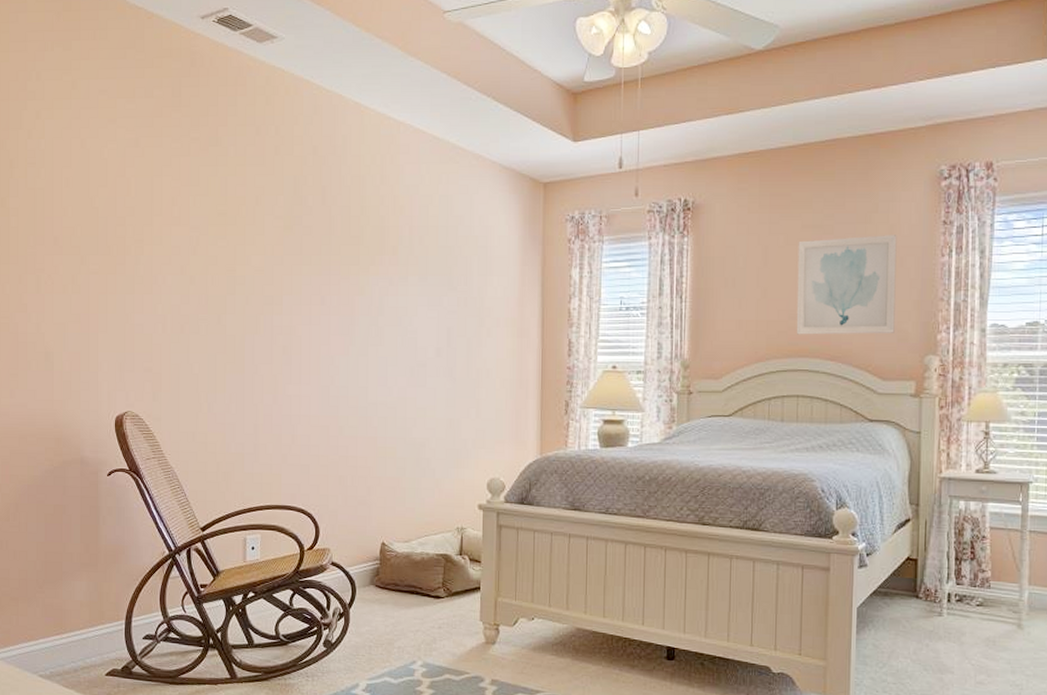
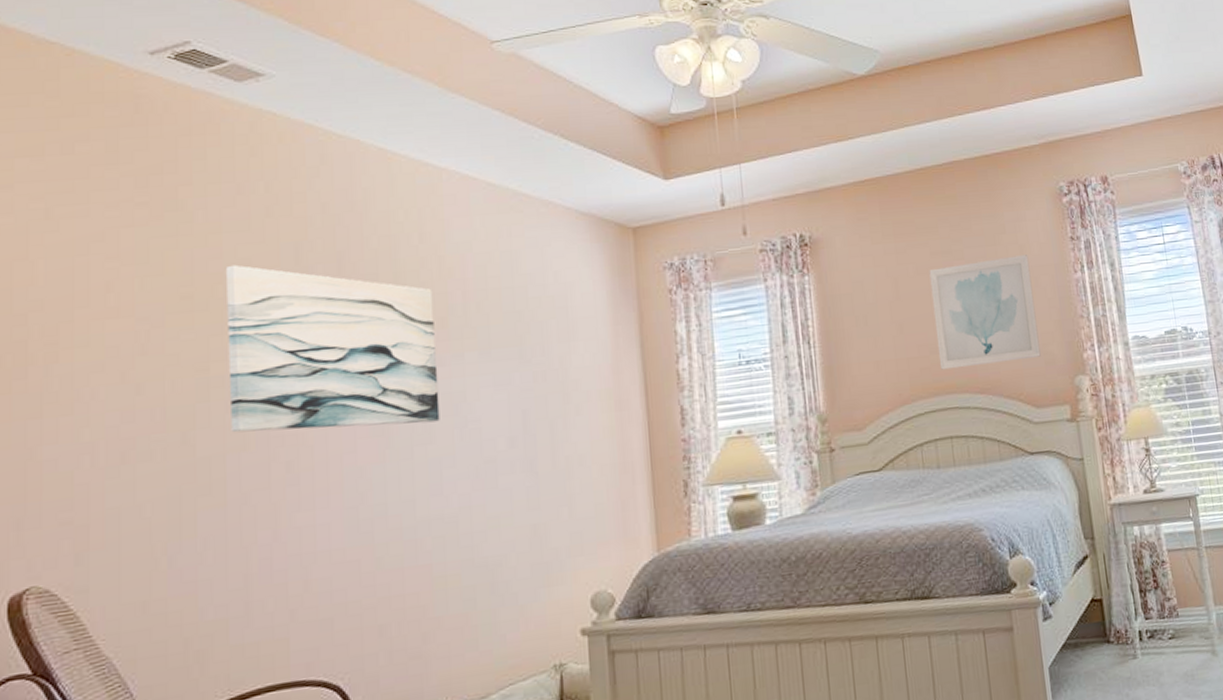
wall art: none [248,191,389,329] -> present [226,264,440,433]

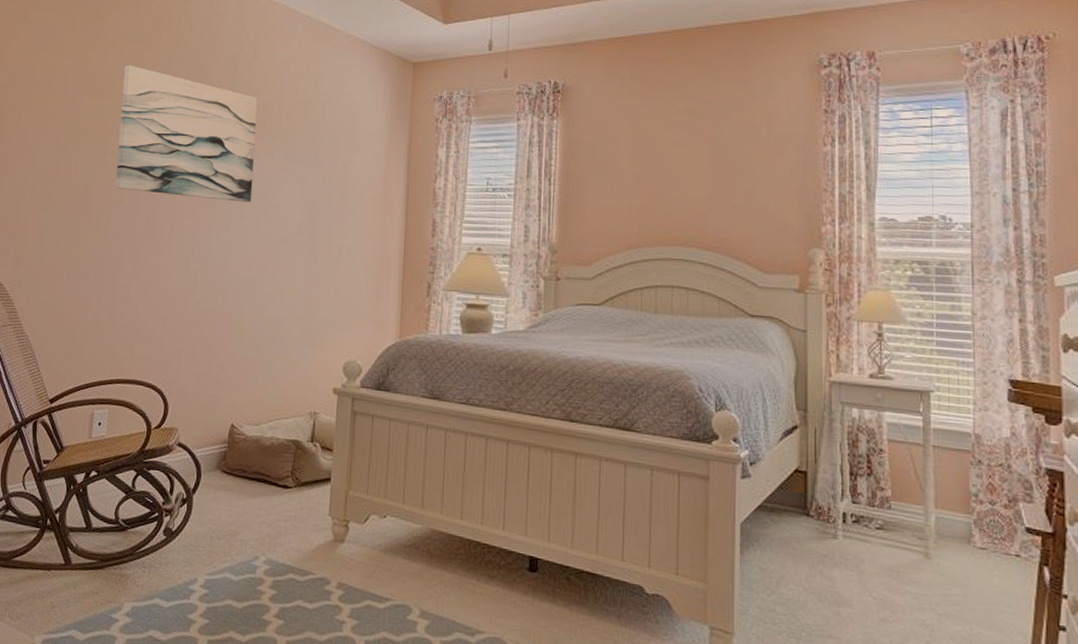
wall art: present [929,255,1041,370] -> none [670,122,776,224]

